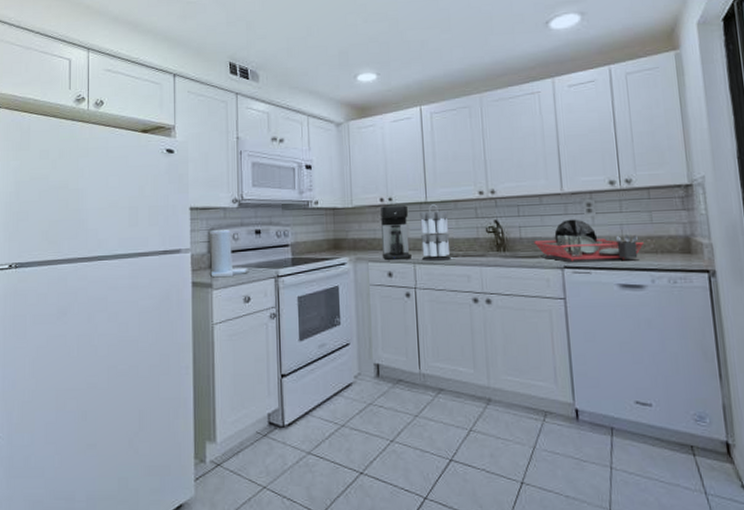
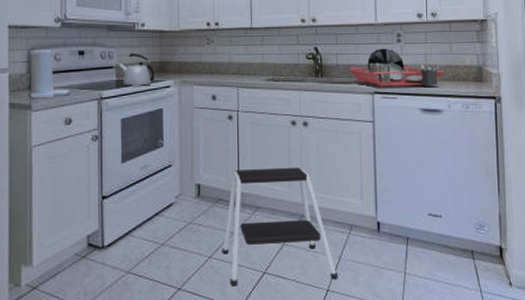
kettle: none [293,230,330,265] -> present [118,53,155,88]
coffee maker: present [380,205,412,261] -> none [206,30,235,85]
step stool: none [404,347,533,473] -> present [222,167,338,287]
spice rack: present [420,204,451,262] -> none [244,30,272,86]

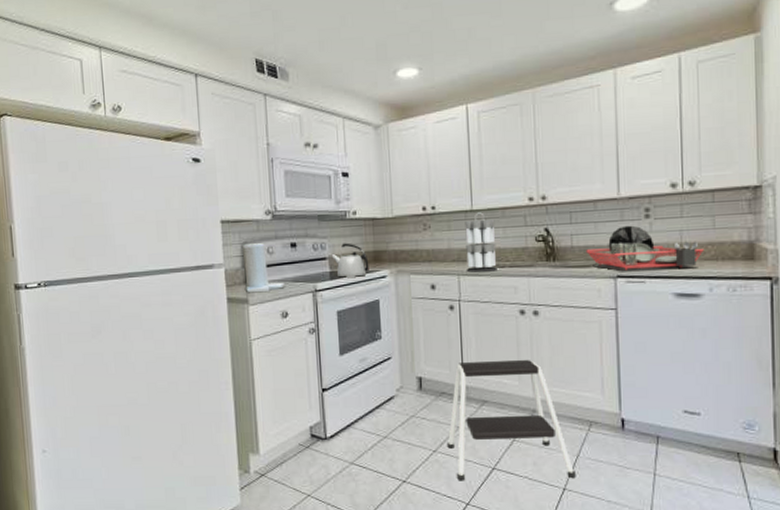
spice rack: none [244,30,272,86] -> present [465,212,497,274]

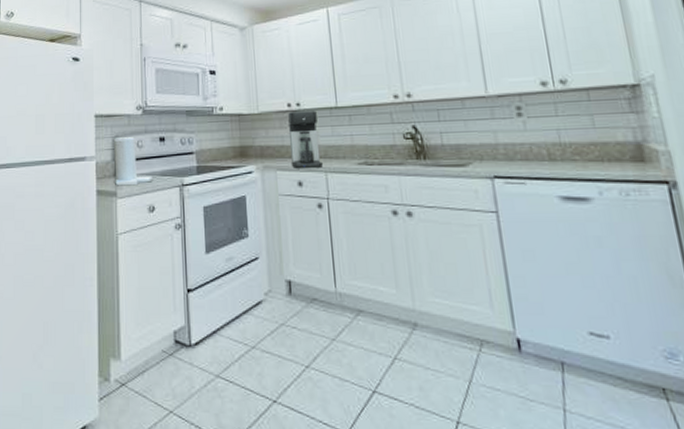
kettle: present [331,242,369,279] -> none [198,137,236,174]
coffee maker: none [422,214,456,273] -> present [288,111,323,170]
step stool: present [447,359,576,481] -> none [321,264,470,408]
spice rack: present [465,212,497,274] -> none [330,109,366,171]
dish rack: present [586,225,704,273] -> none [458,123,587,174]

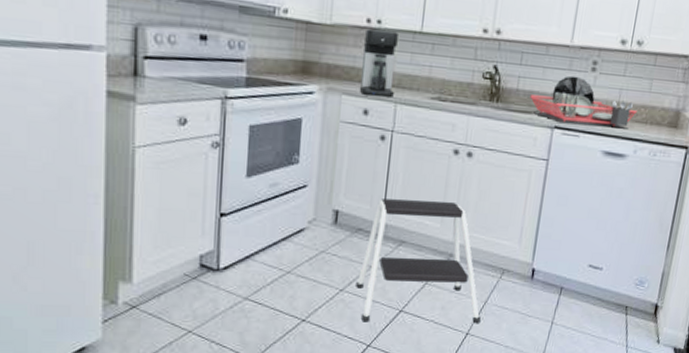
paper towel: present [113,137,154,186] -> none [133,26,188,91]
step stool: none [321,264,470,408] -> present [356,199,481,323]
dish rack: none [458,123,587,174] -> present [530,75,637,131]

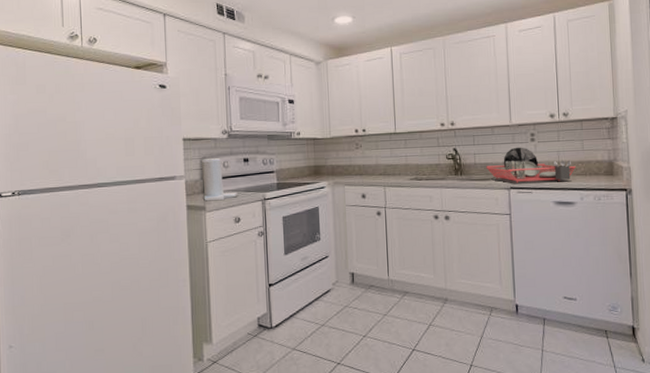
paper towel: none [133,26,188,91] -> present [201,158,239,201]
step stool: present [356,199,481,323] -> none [375,256,480,362]
coffee maker: present [359,29,398,99] -> none [355,136,382,185]

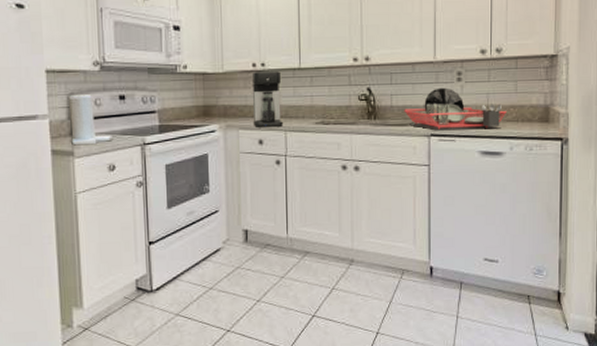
coffee maker: none [355,136,382,185] -> present [252,71,283,129]

